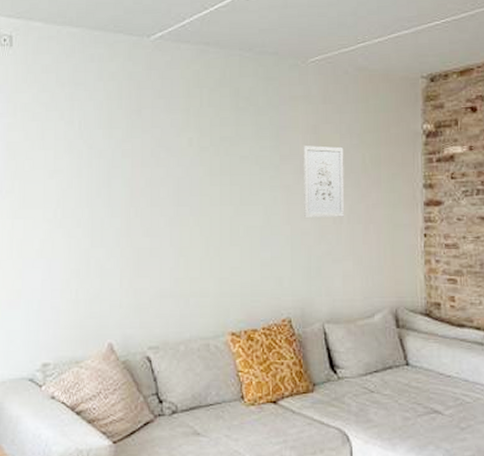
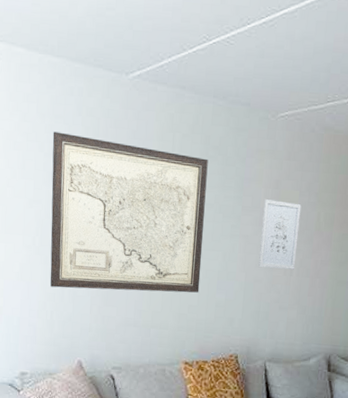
wall art: none [73,99,241,262] -> present [50,131,208,293]

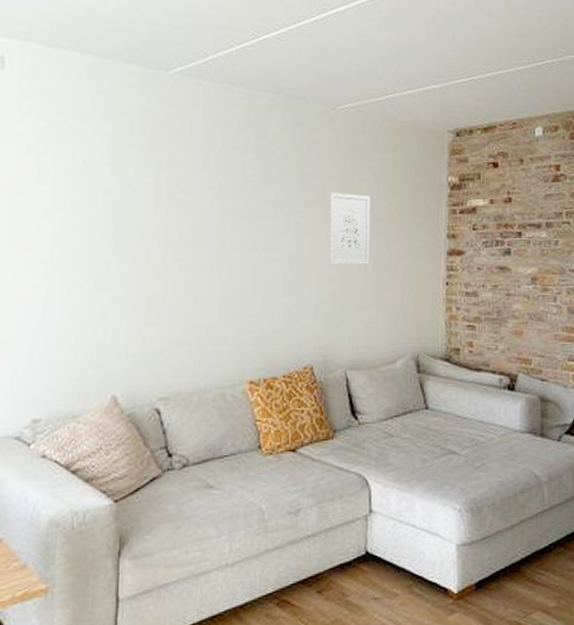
wall art: present [50,131,208,293] -> none [73,131,265,308]

